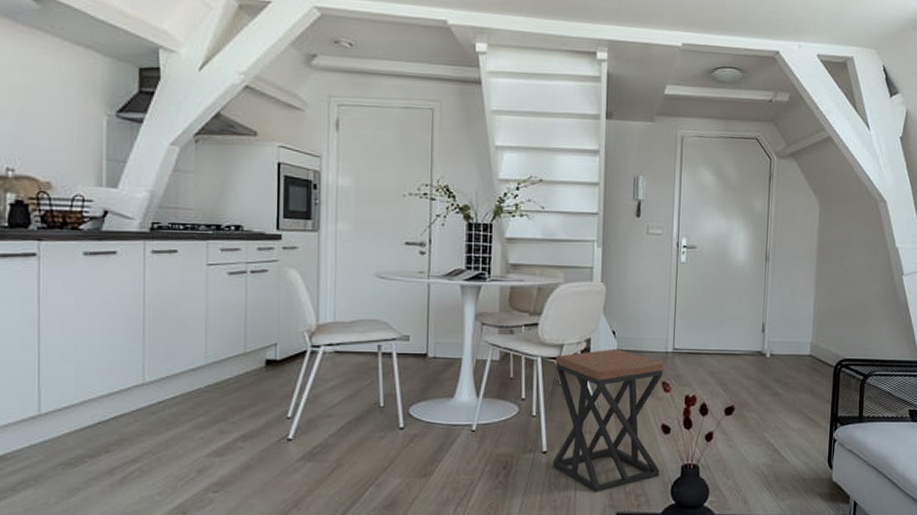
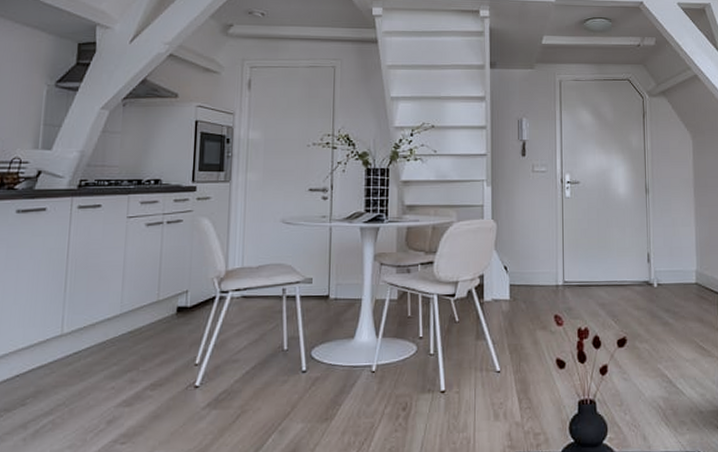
stool: present [552,348,663,493] -> none [450,284,557,433]

